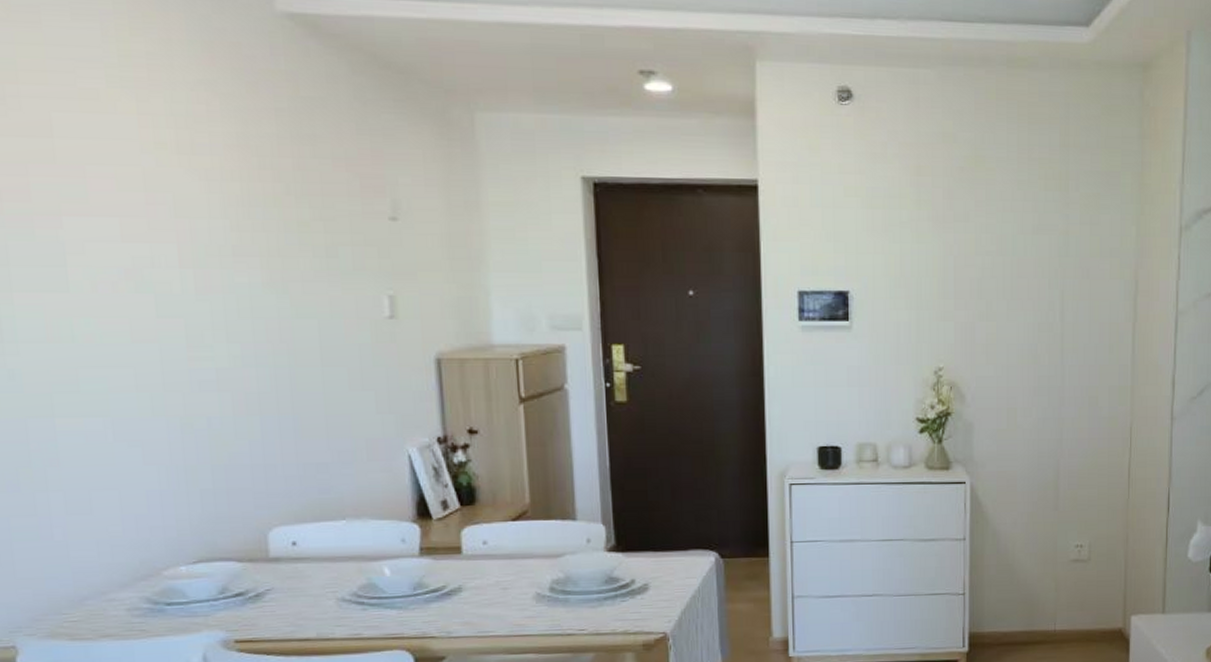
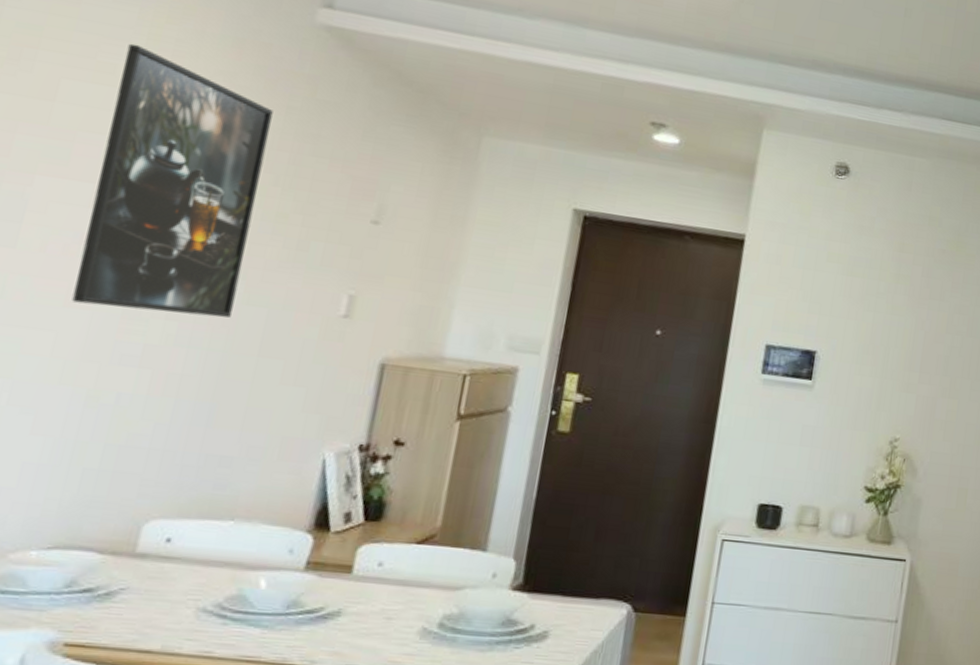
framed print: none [102,63,286,337] -> present [71,43,273,318]

